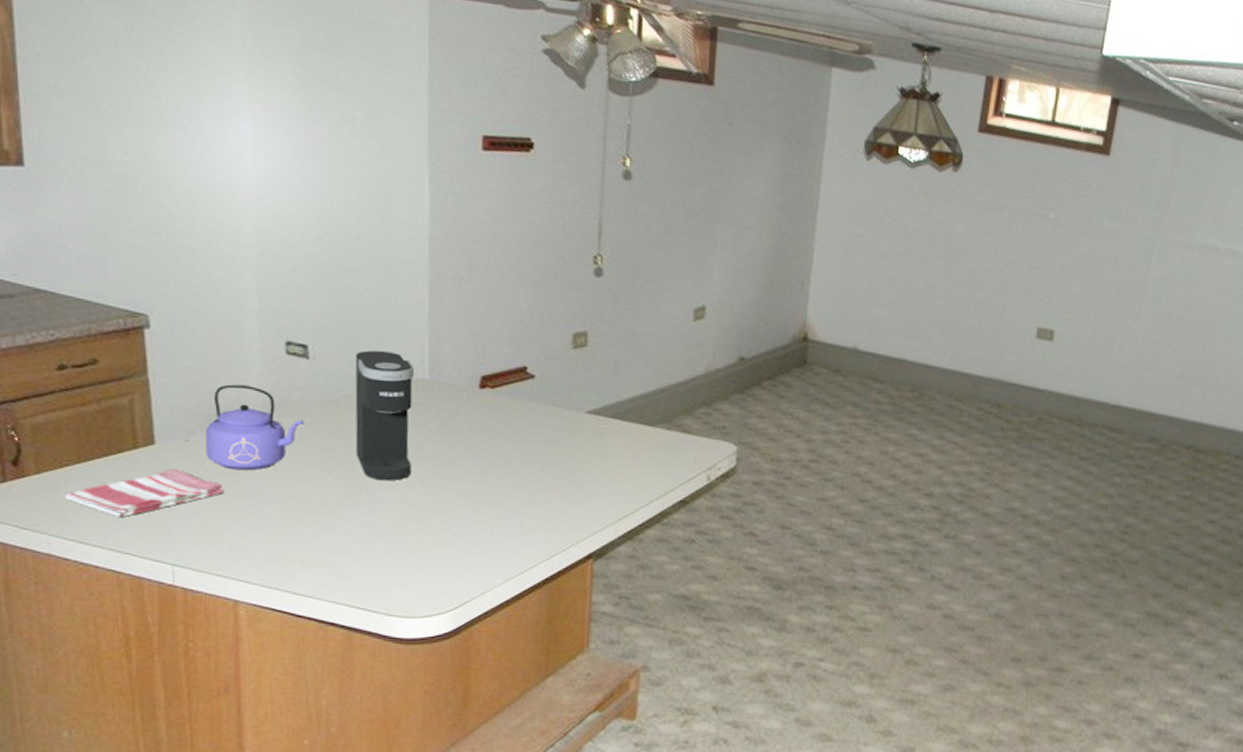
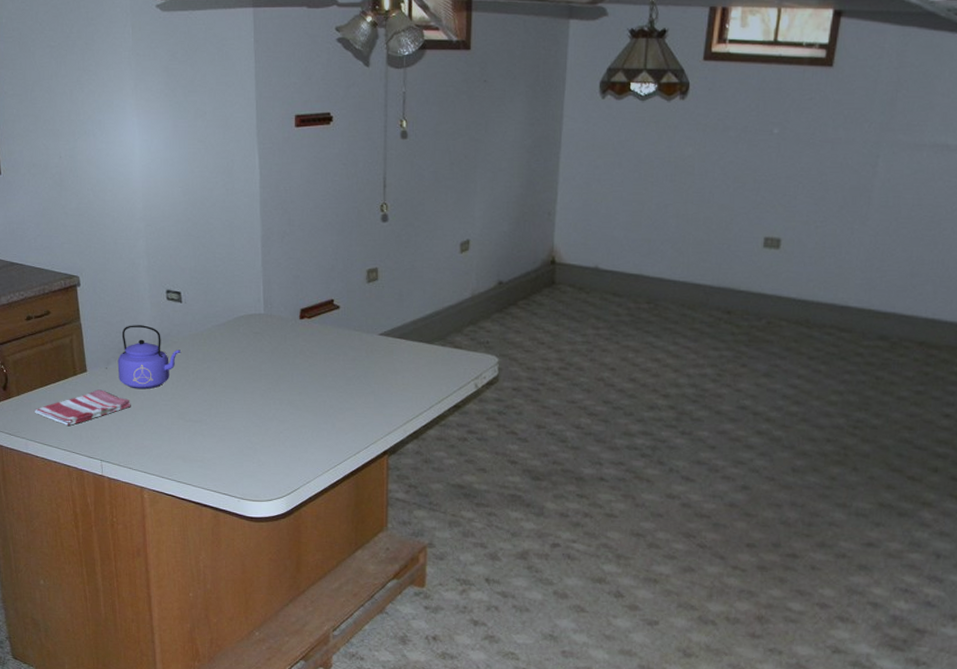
coffee maker: present [355,350,415,481] -> none [212,293,254,395]

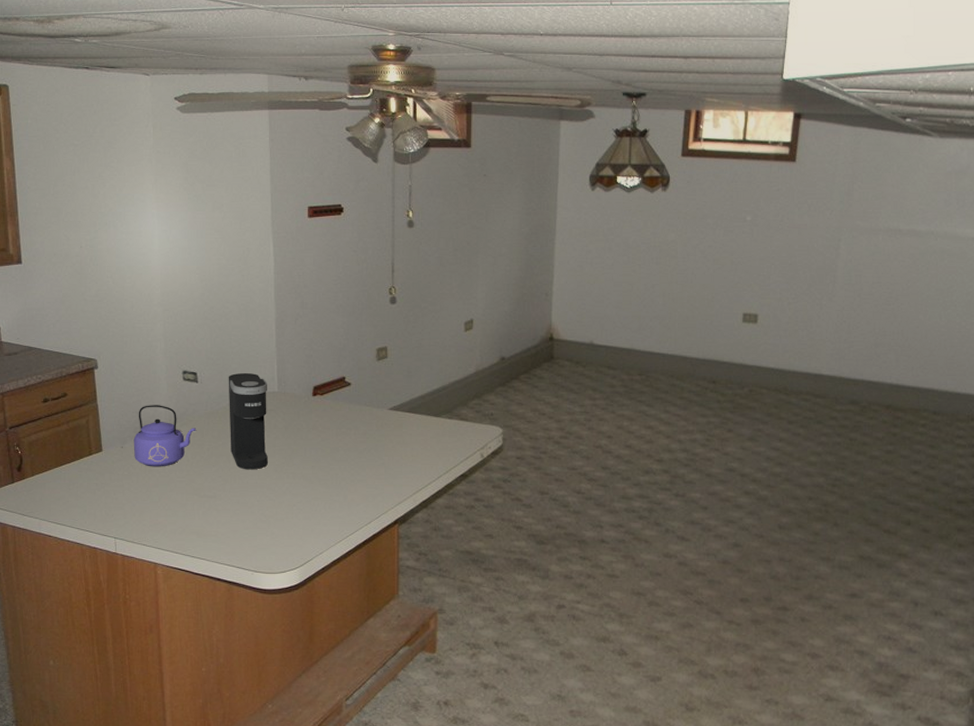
dish towel: present [35,389,130,425] -> none [49,468,145,504]
coffee maker: none [212,293,254,395] -> present [228,372,268,470]

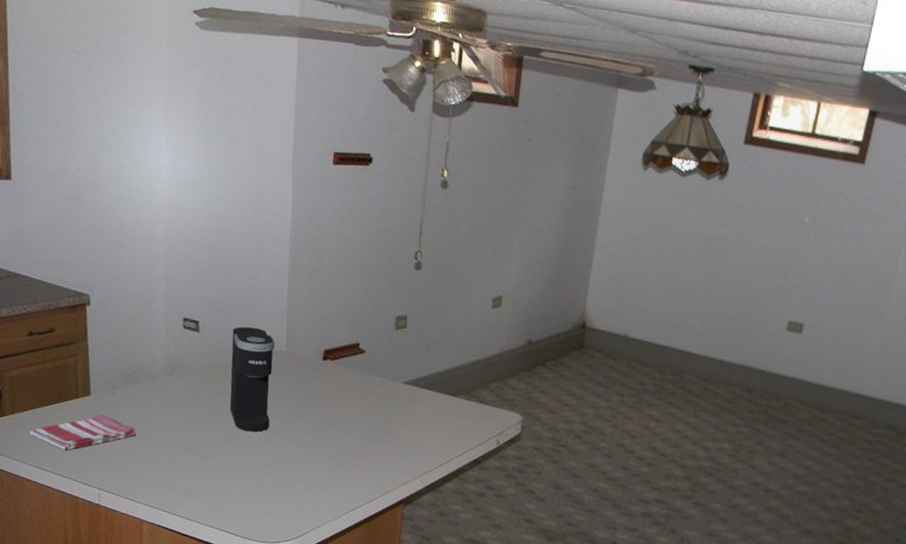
dish towel: none [49,468,145,504] -> present [30,414,135,450]
kettle: present [133,405,196,467] -> none [124,350,194,419]

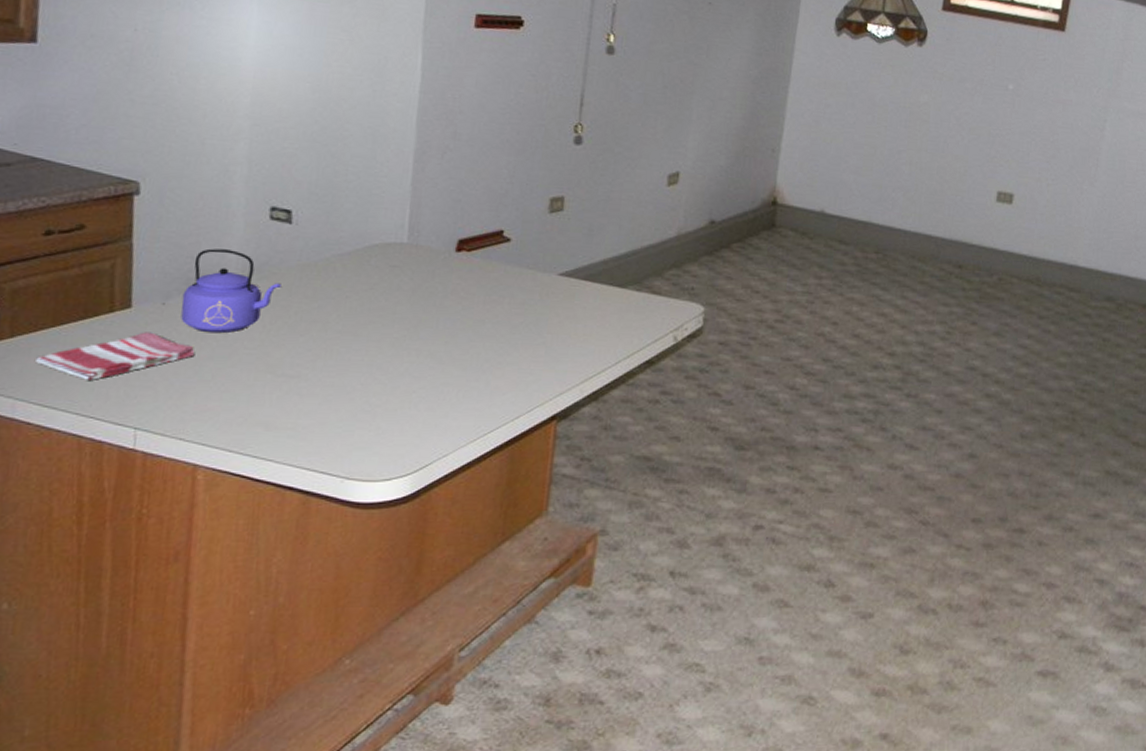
kettle: none [124,350,194,419] -> present [181,248,281,334]
coffee maker: present [230,326,275,432] -> none [329,215,394,343]

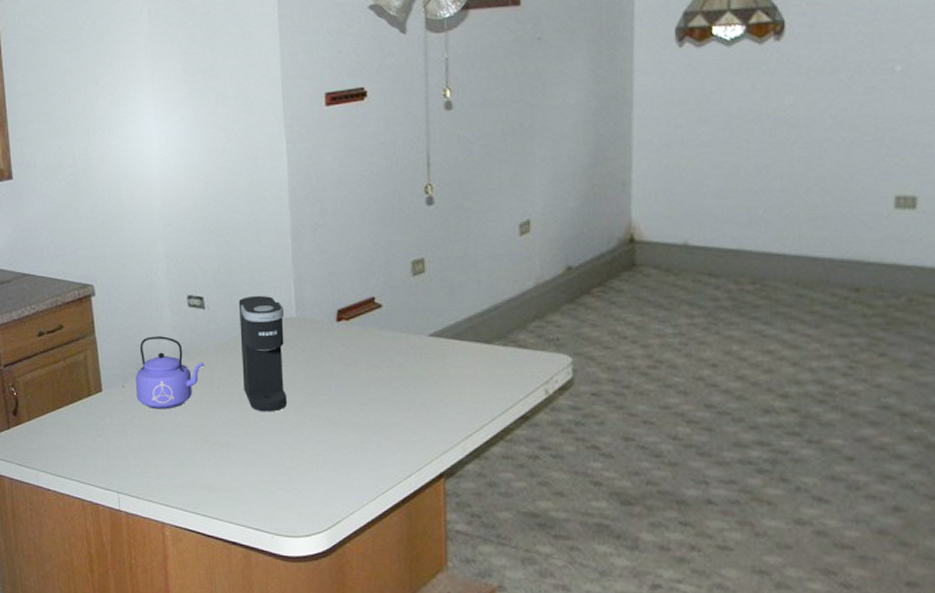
dish towel: present [36,332,194,380] -> none [46,411,149,453]
coffee maker: none [329,215,394,343] -> present [238,295,287,412]

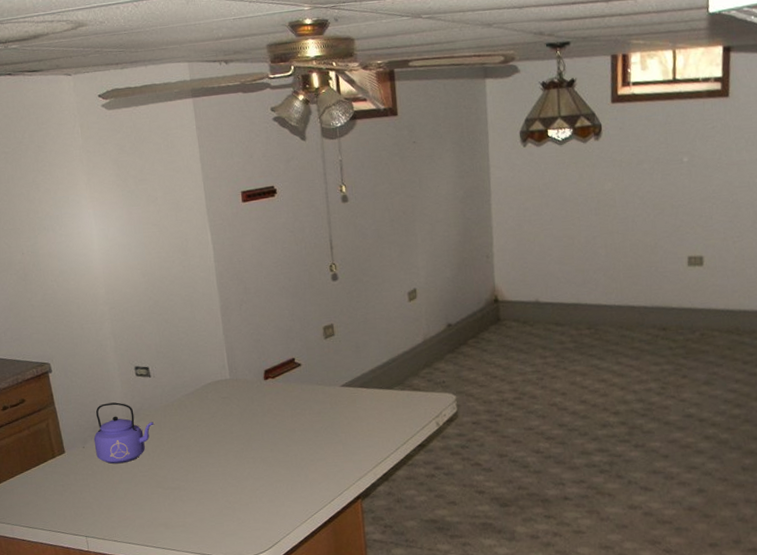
coffee maker: present [238,295,287,412] -> none [179,362,227,459]

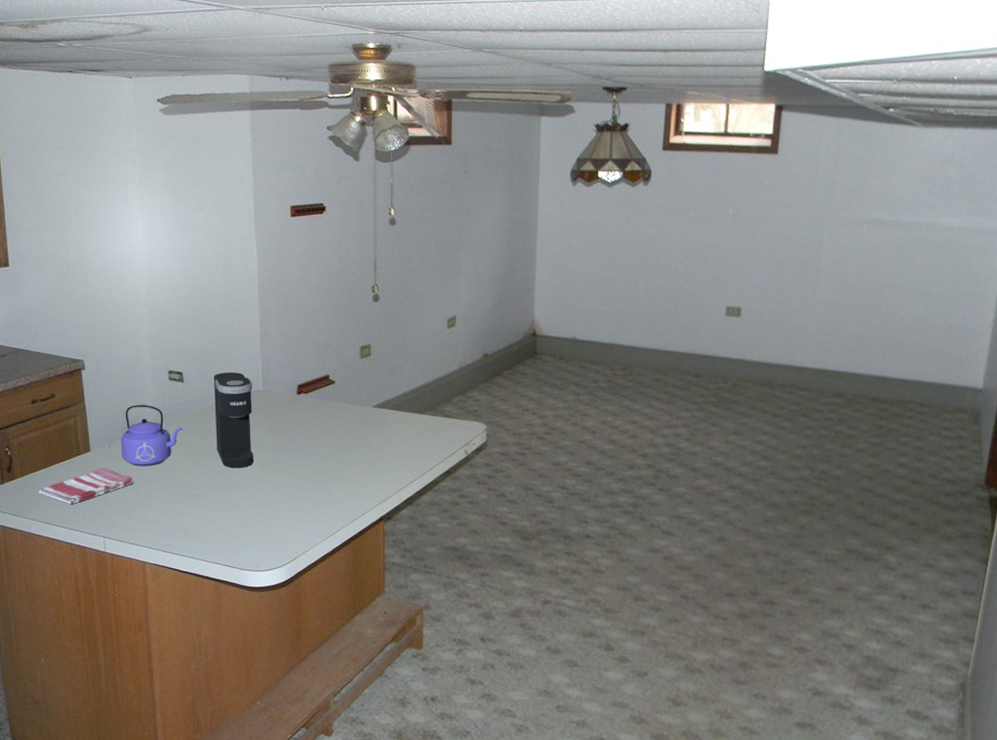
dish towel: none [17,468,110,507] -> present [38,468,133,504]
coffee maker: none [179,362,227,459] -> present [213,371,254,469]

